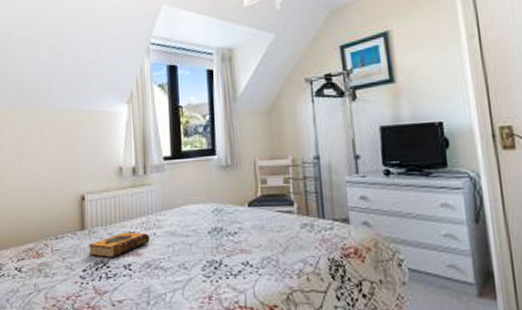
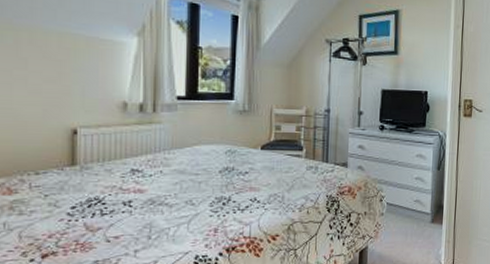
hardback book: present [88,232,150,259] -> none [79,169,155,196]

